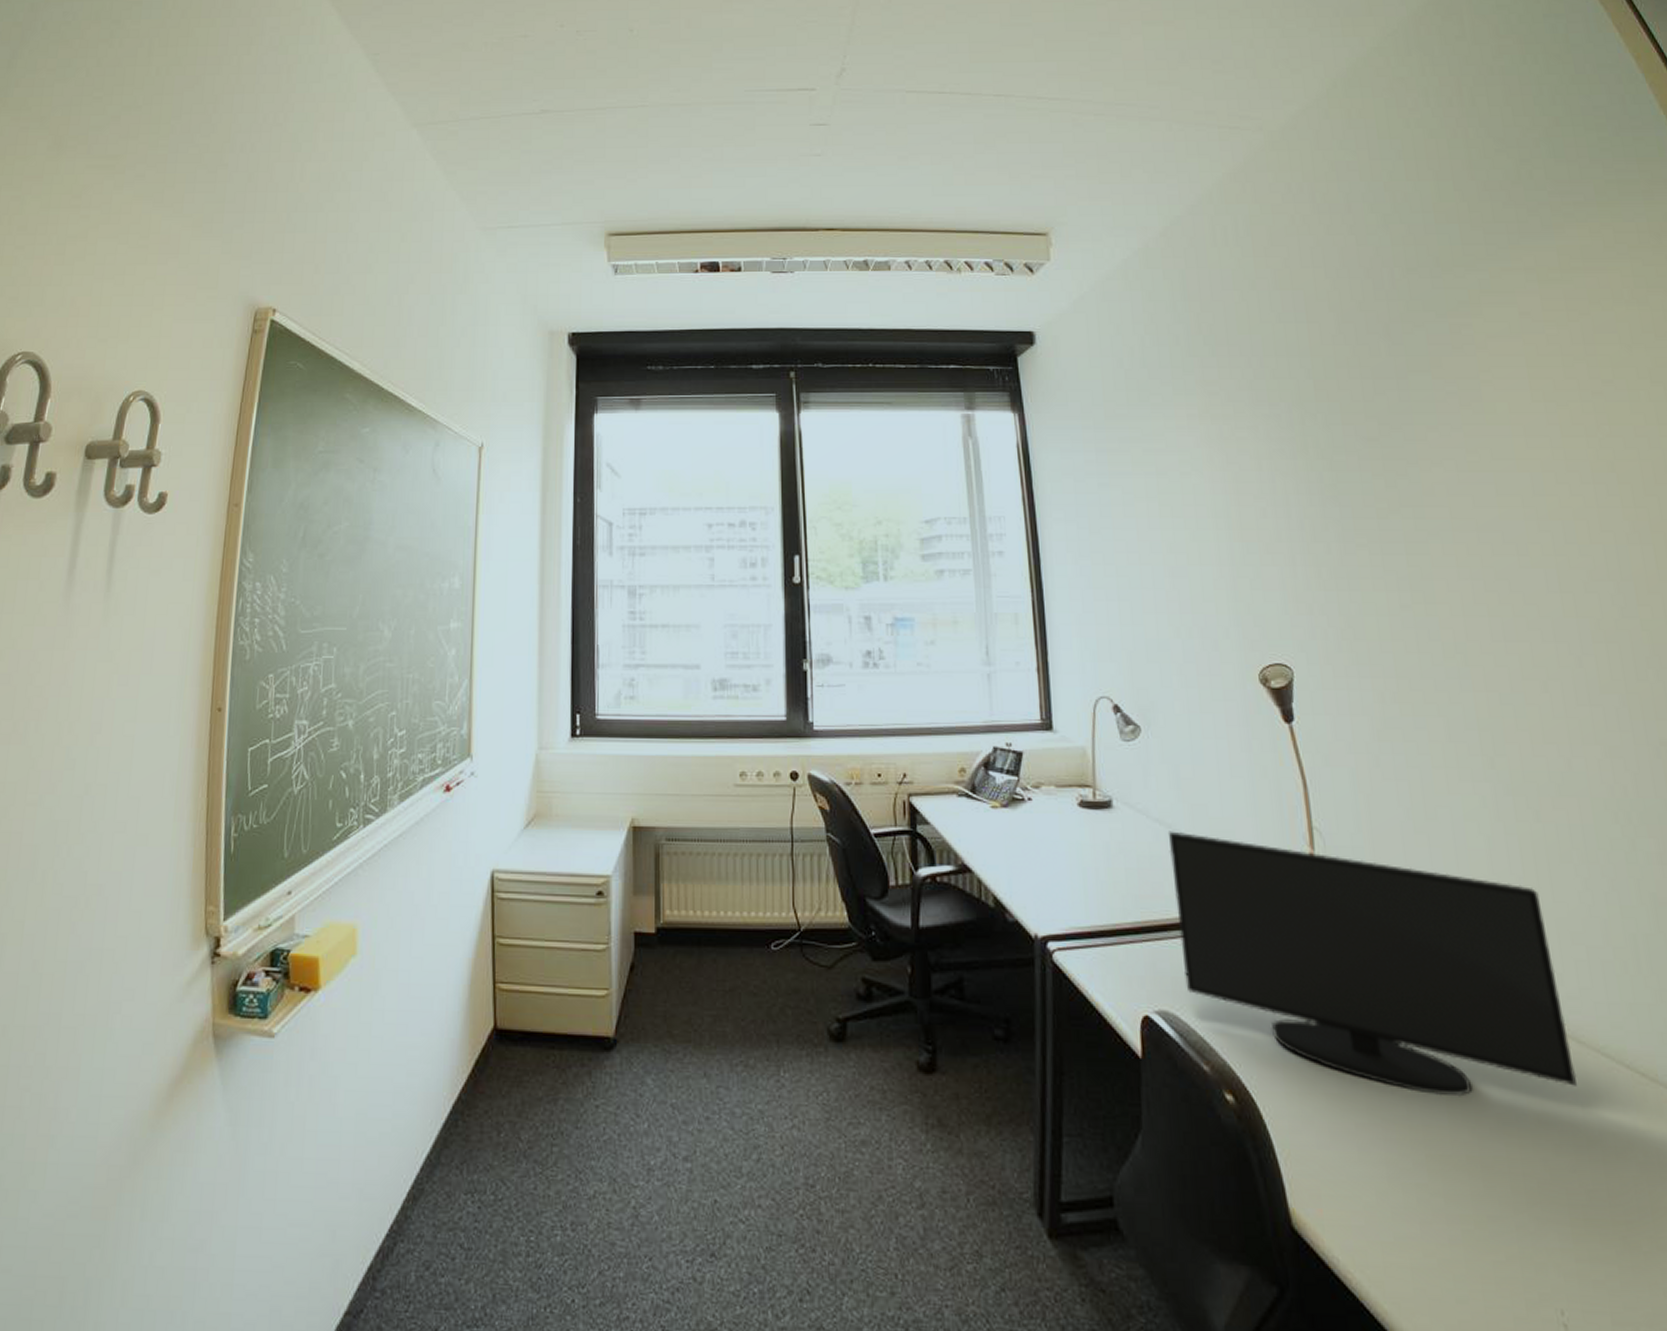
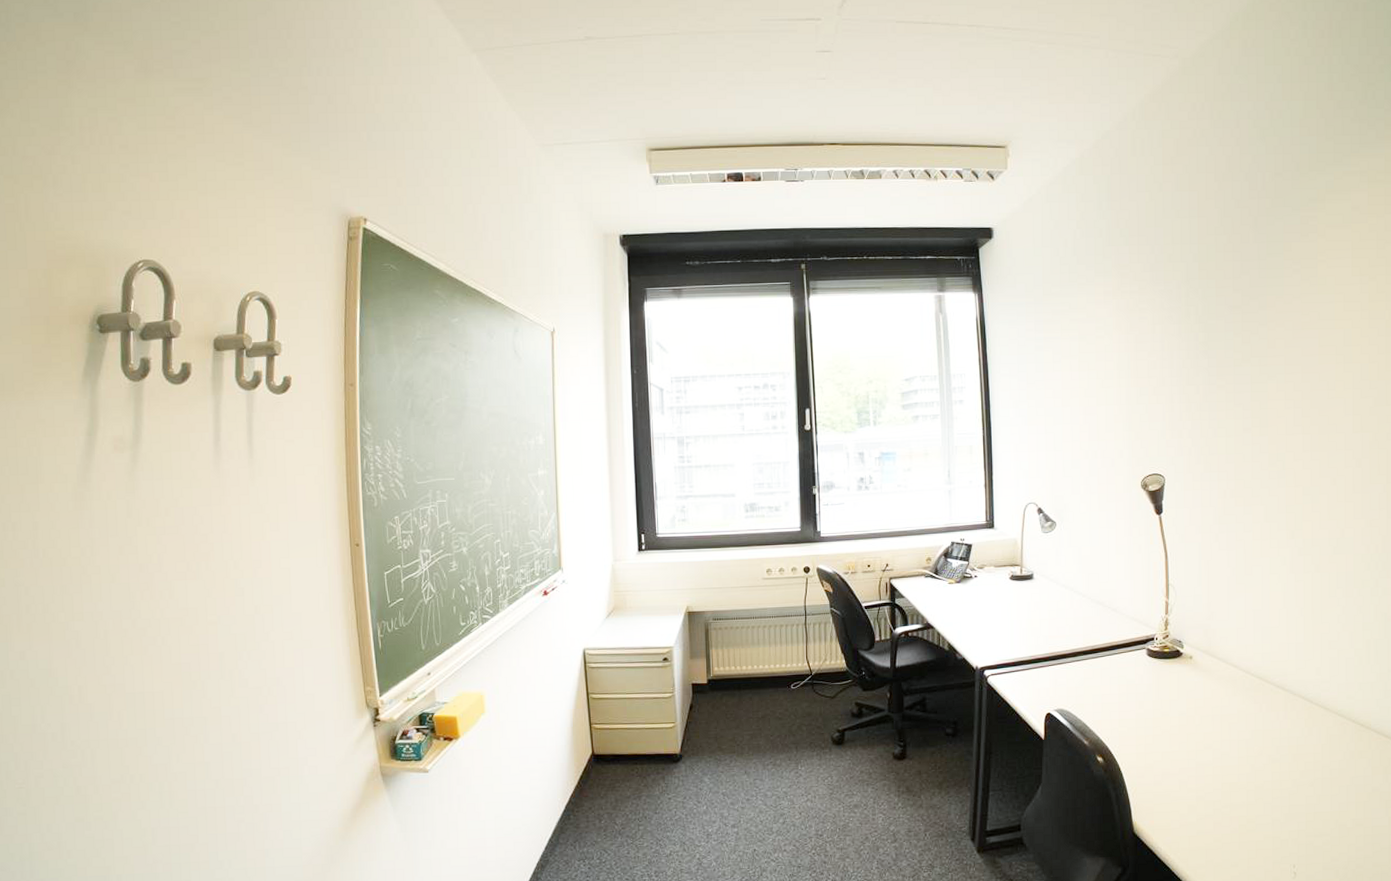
monitor: present [1167,831,1577,1097] -> none [1070,592,1321,748]

